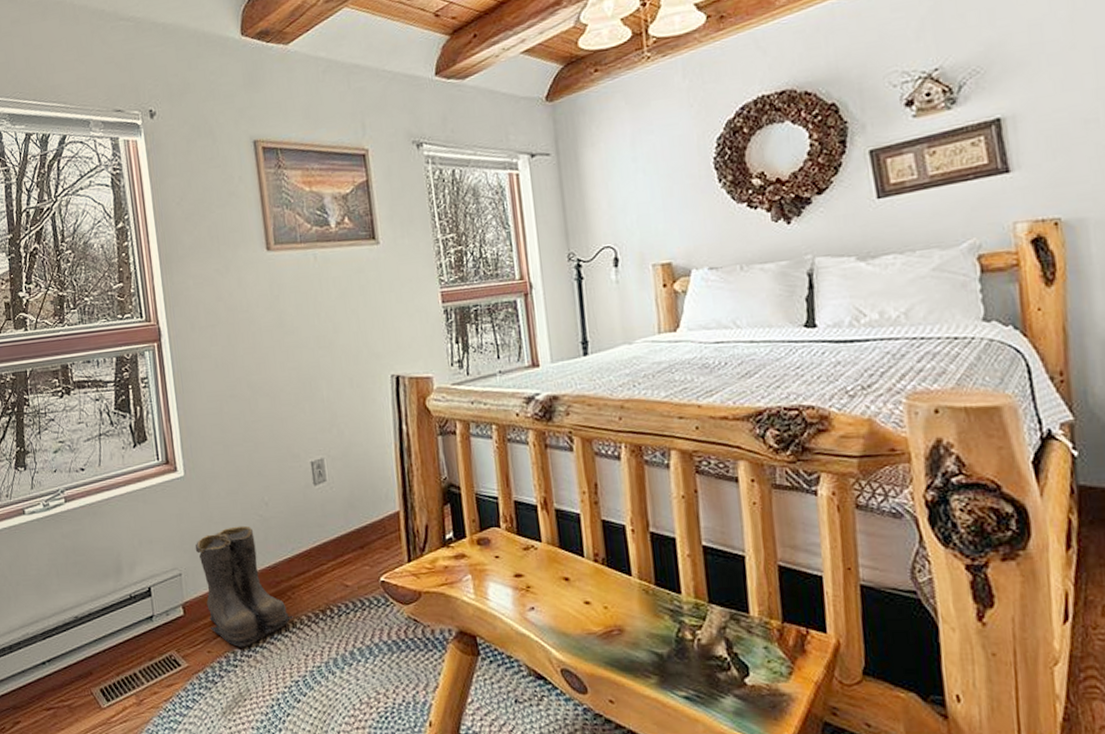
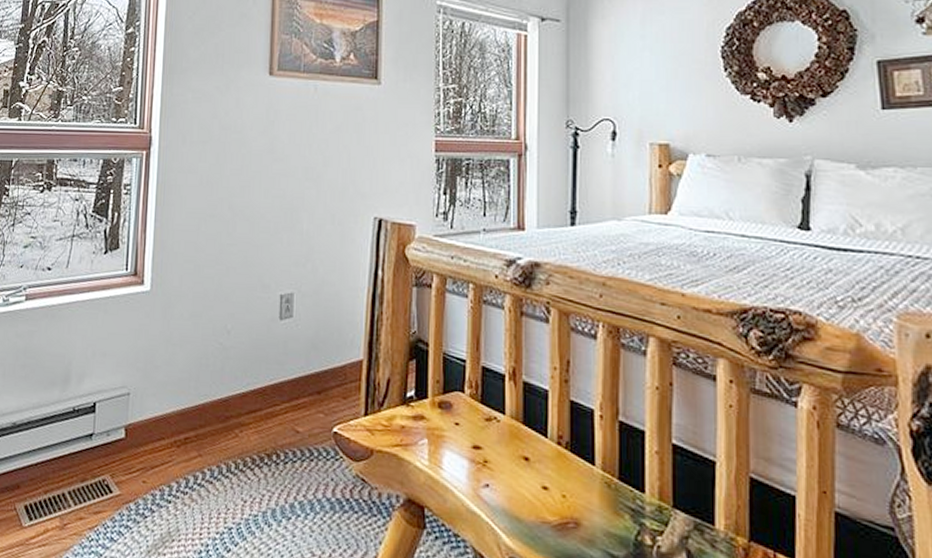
boots: present [195,525,295,648] -> none [148,350,239,483]

